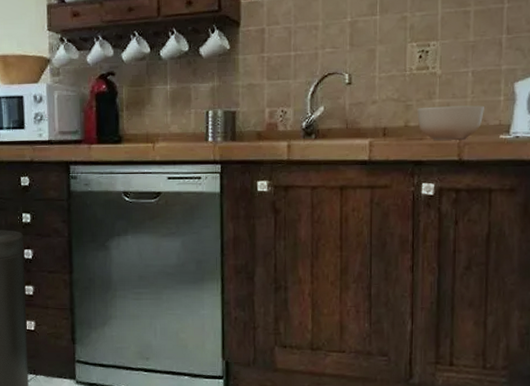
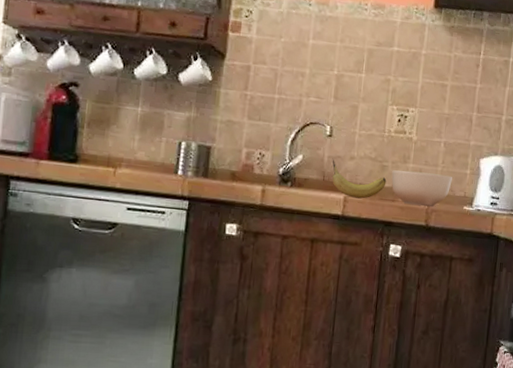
fruit: none [353,105,412,142] -> present [332,158,387,199]

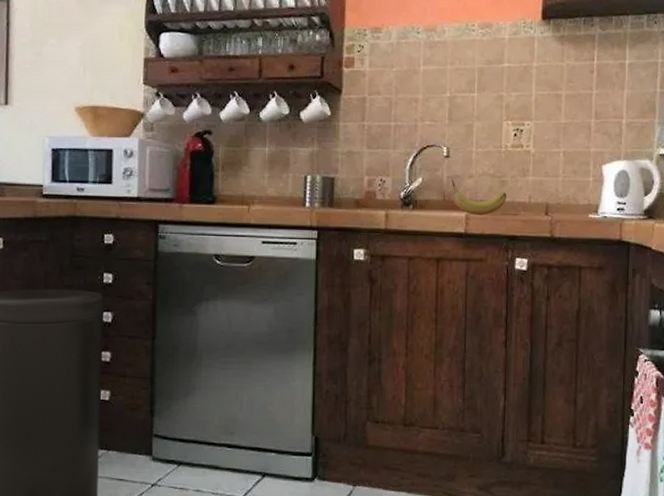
bowl: present [391,170,453,208] -> none [512,183,576,218]

